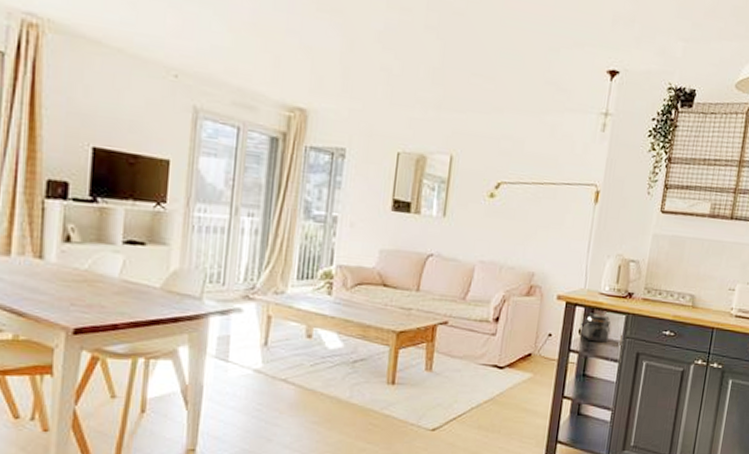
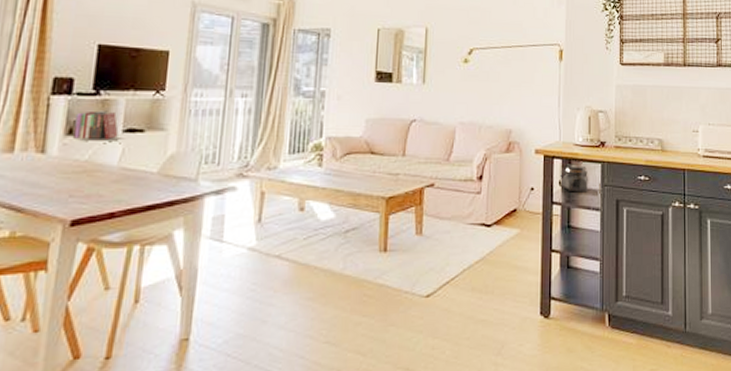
books: none [72,218,118,250] -> present [73,110,119,139]

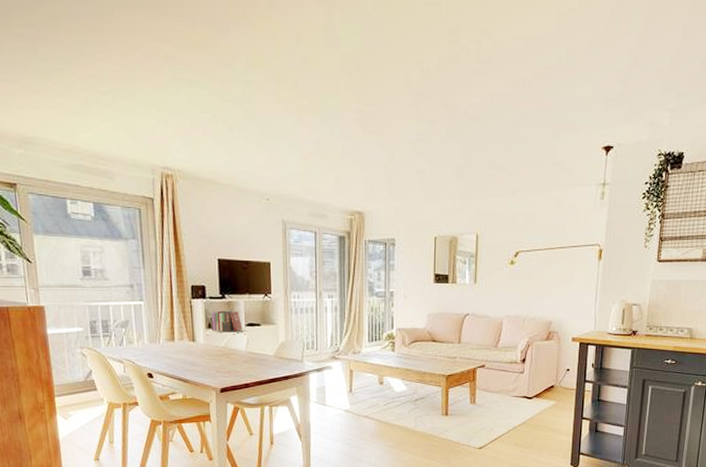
jar: present [561,164,589,193] -> none [594,350,619,373]

